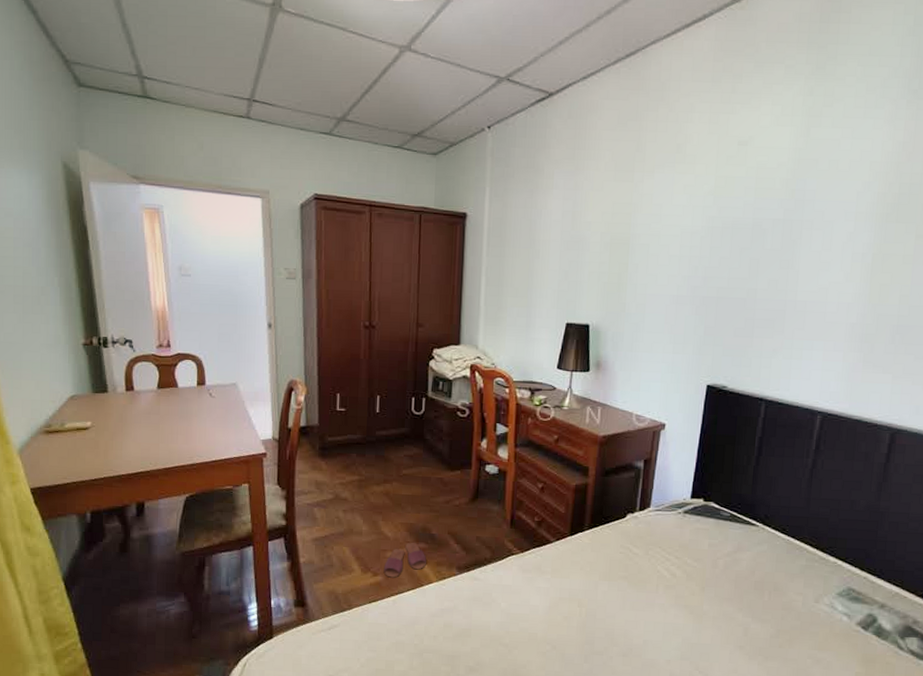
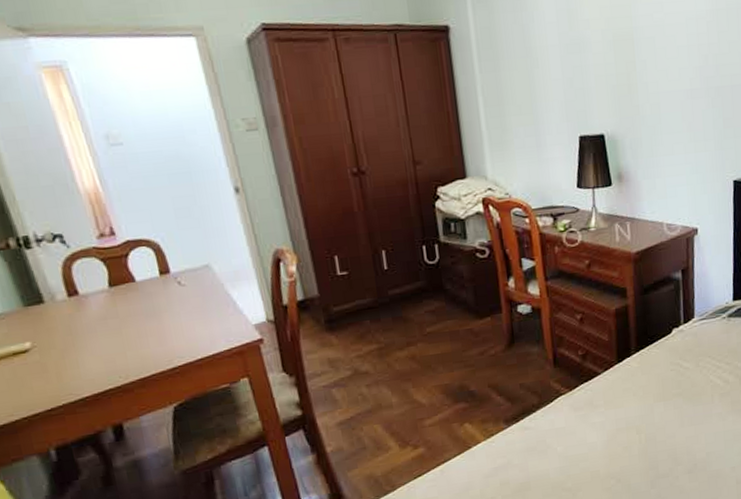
slippers: present [383,542,426,578] -> none [423,403,470,447]

